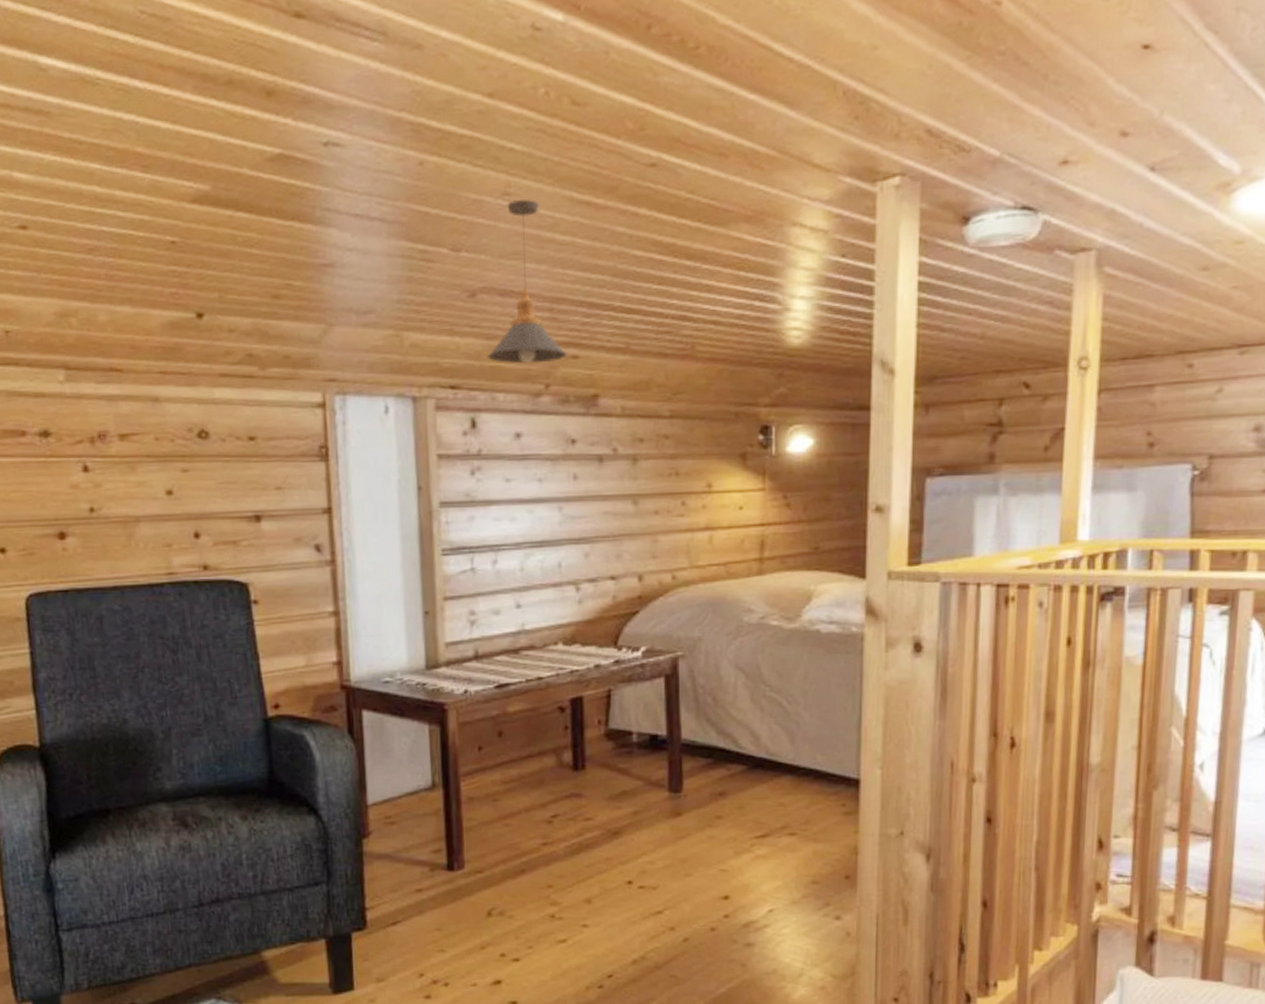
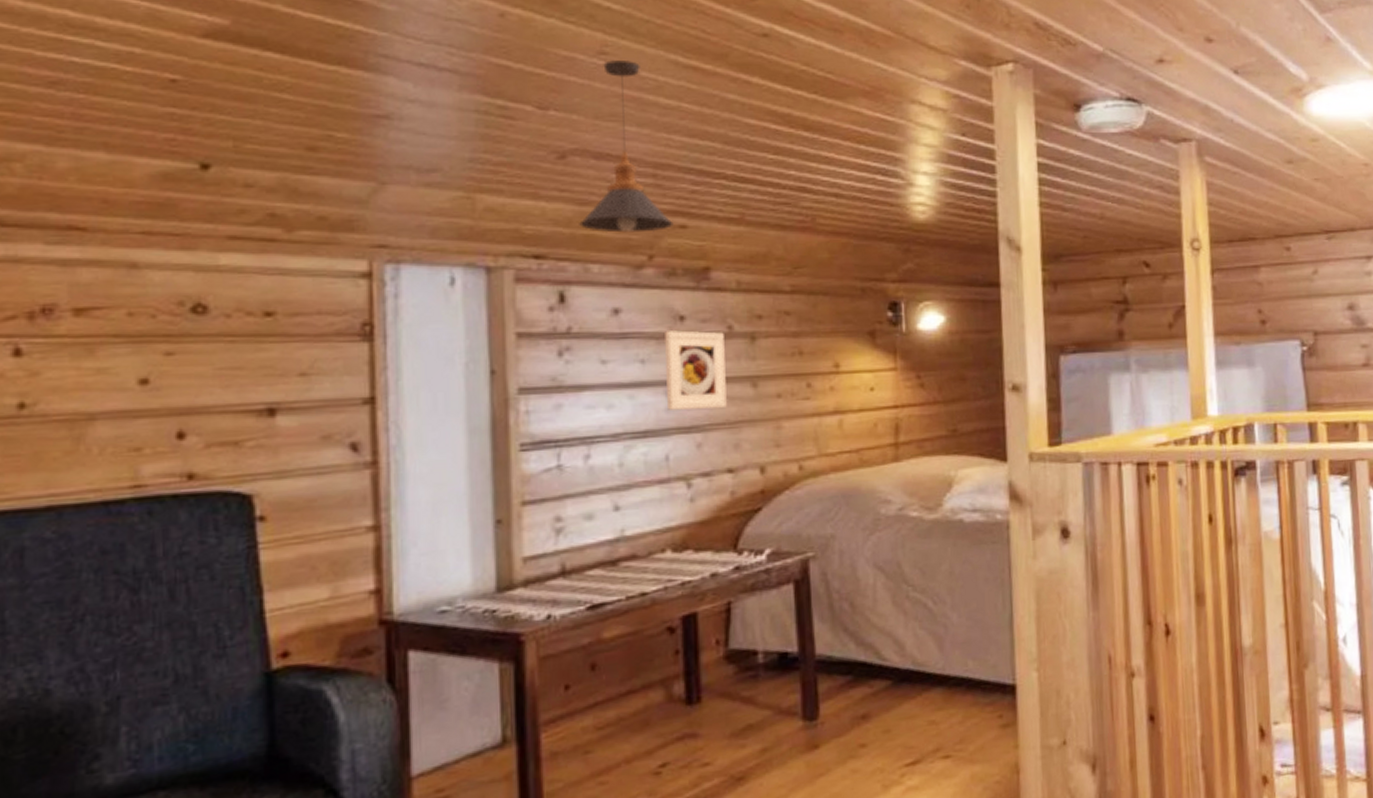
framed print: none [558,452,611,523] -> present [665,330,727,410]

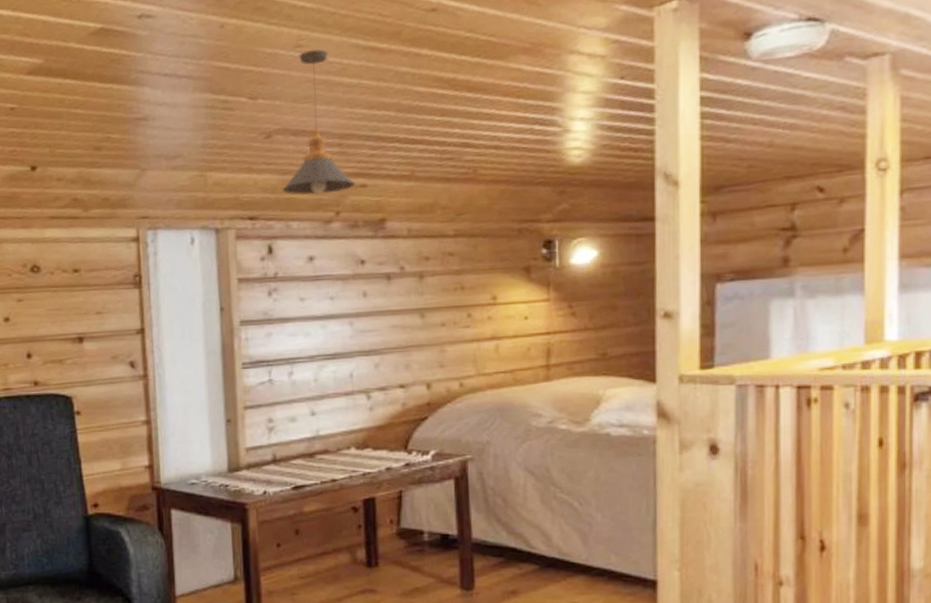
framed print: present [665,330,727,410] -> none [349,272,399,337]

